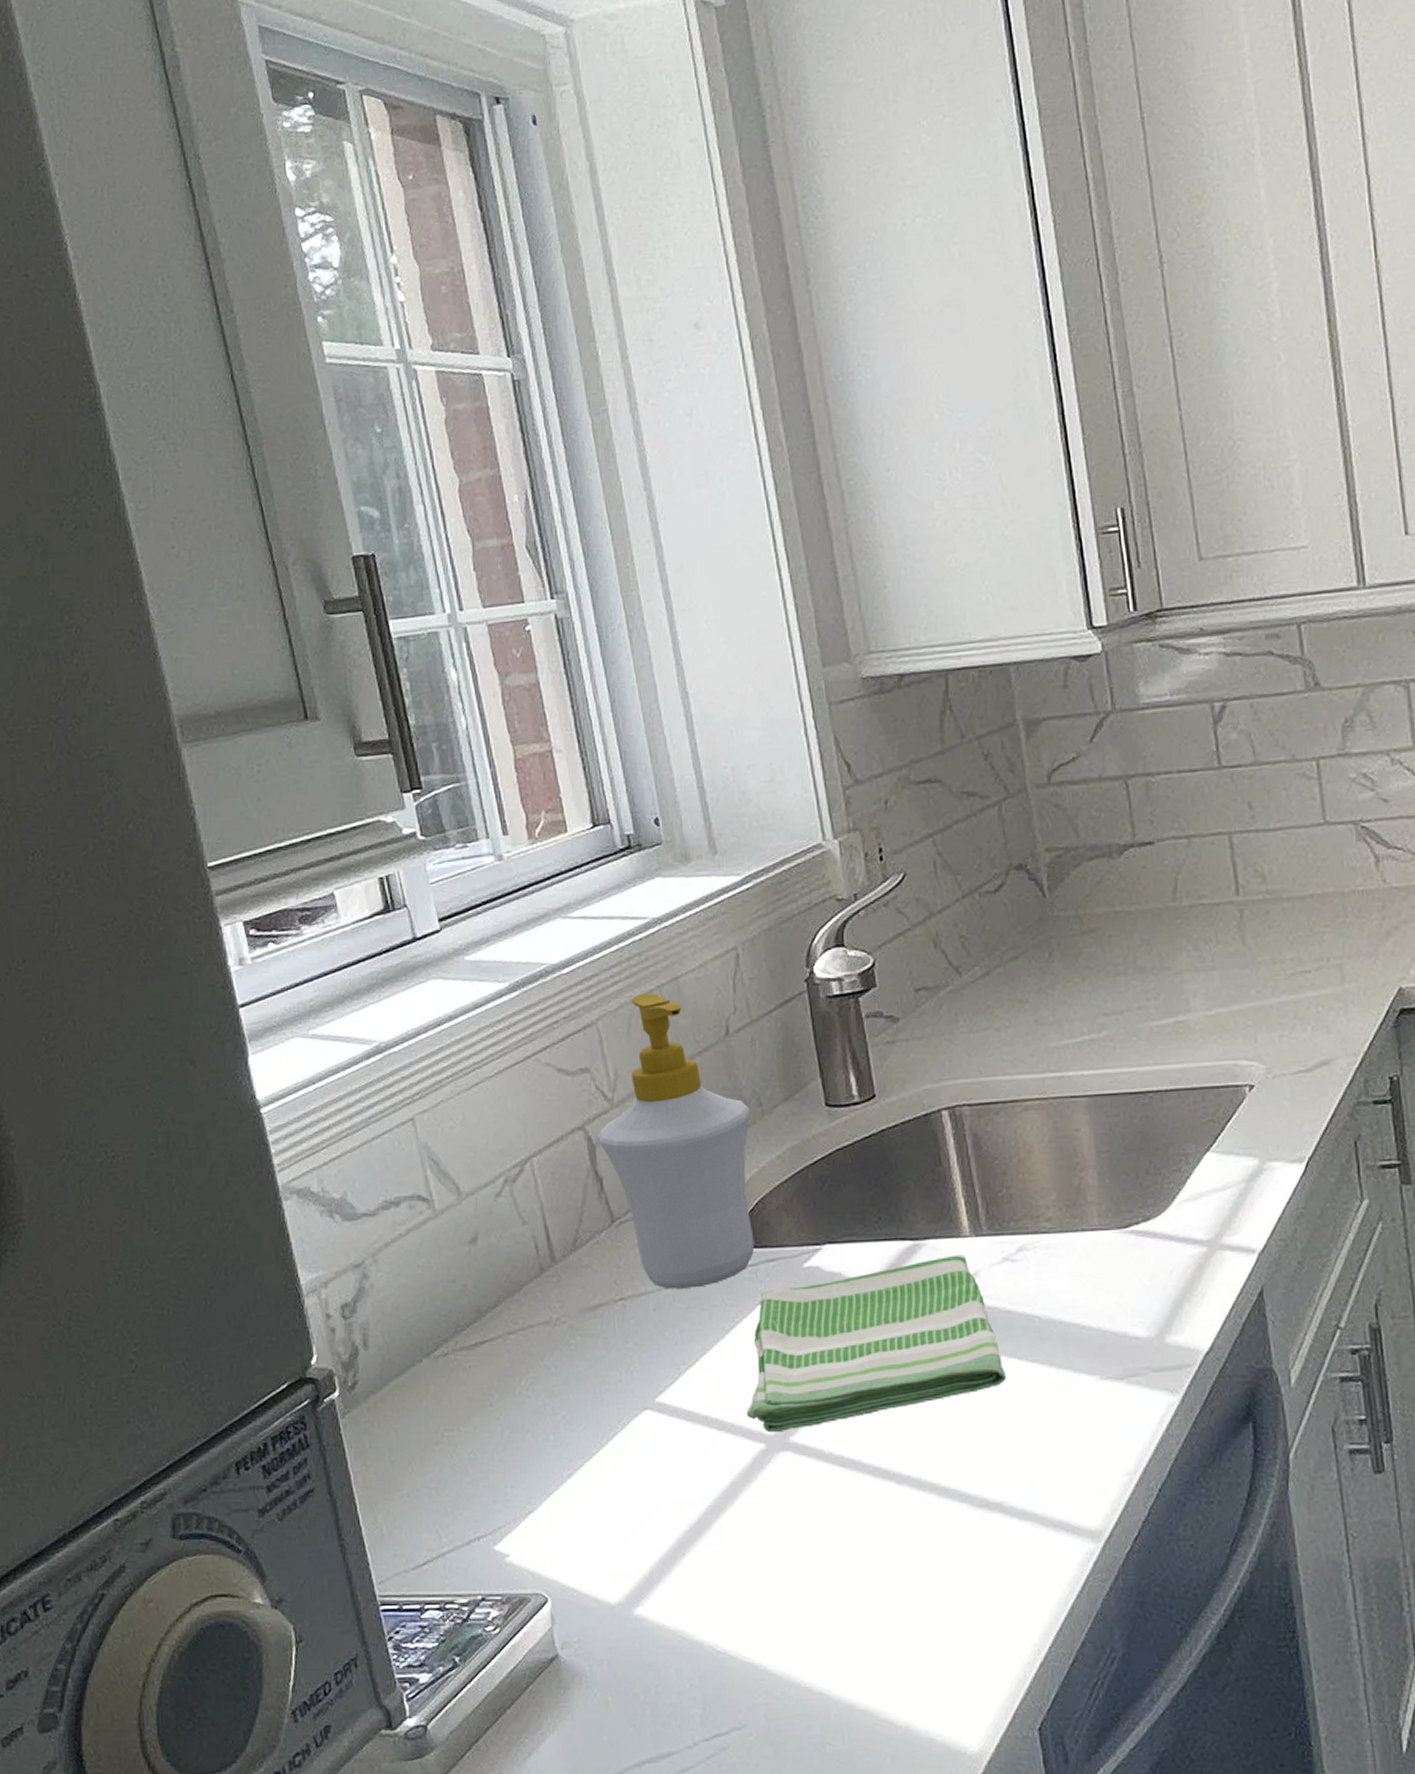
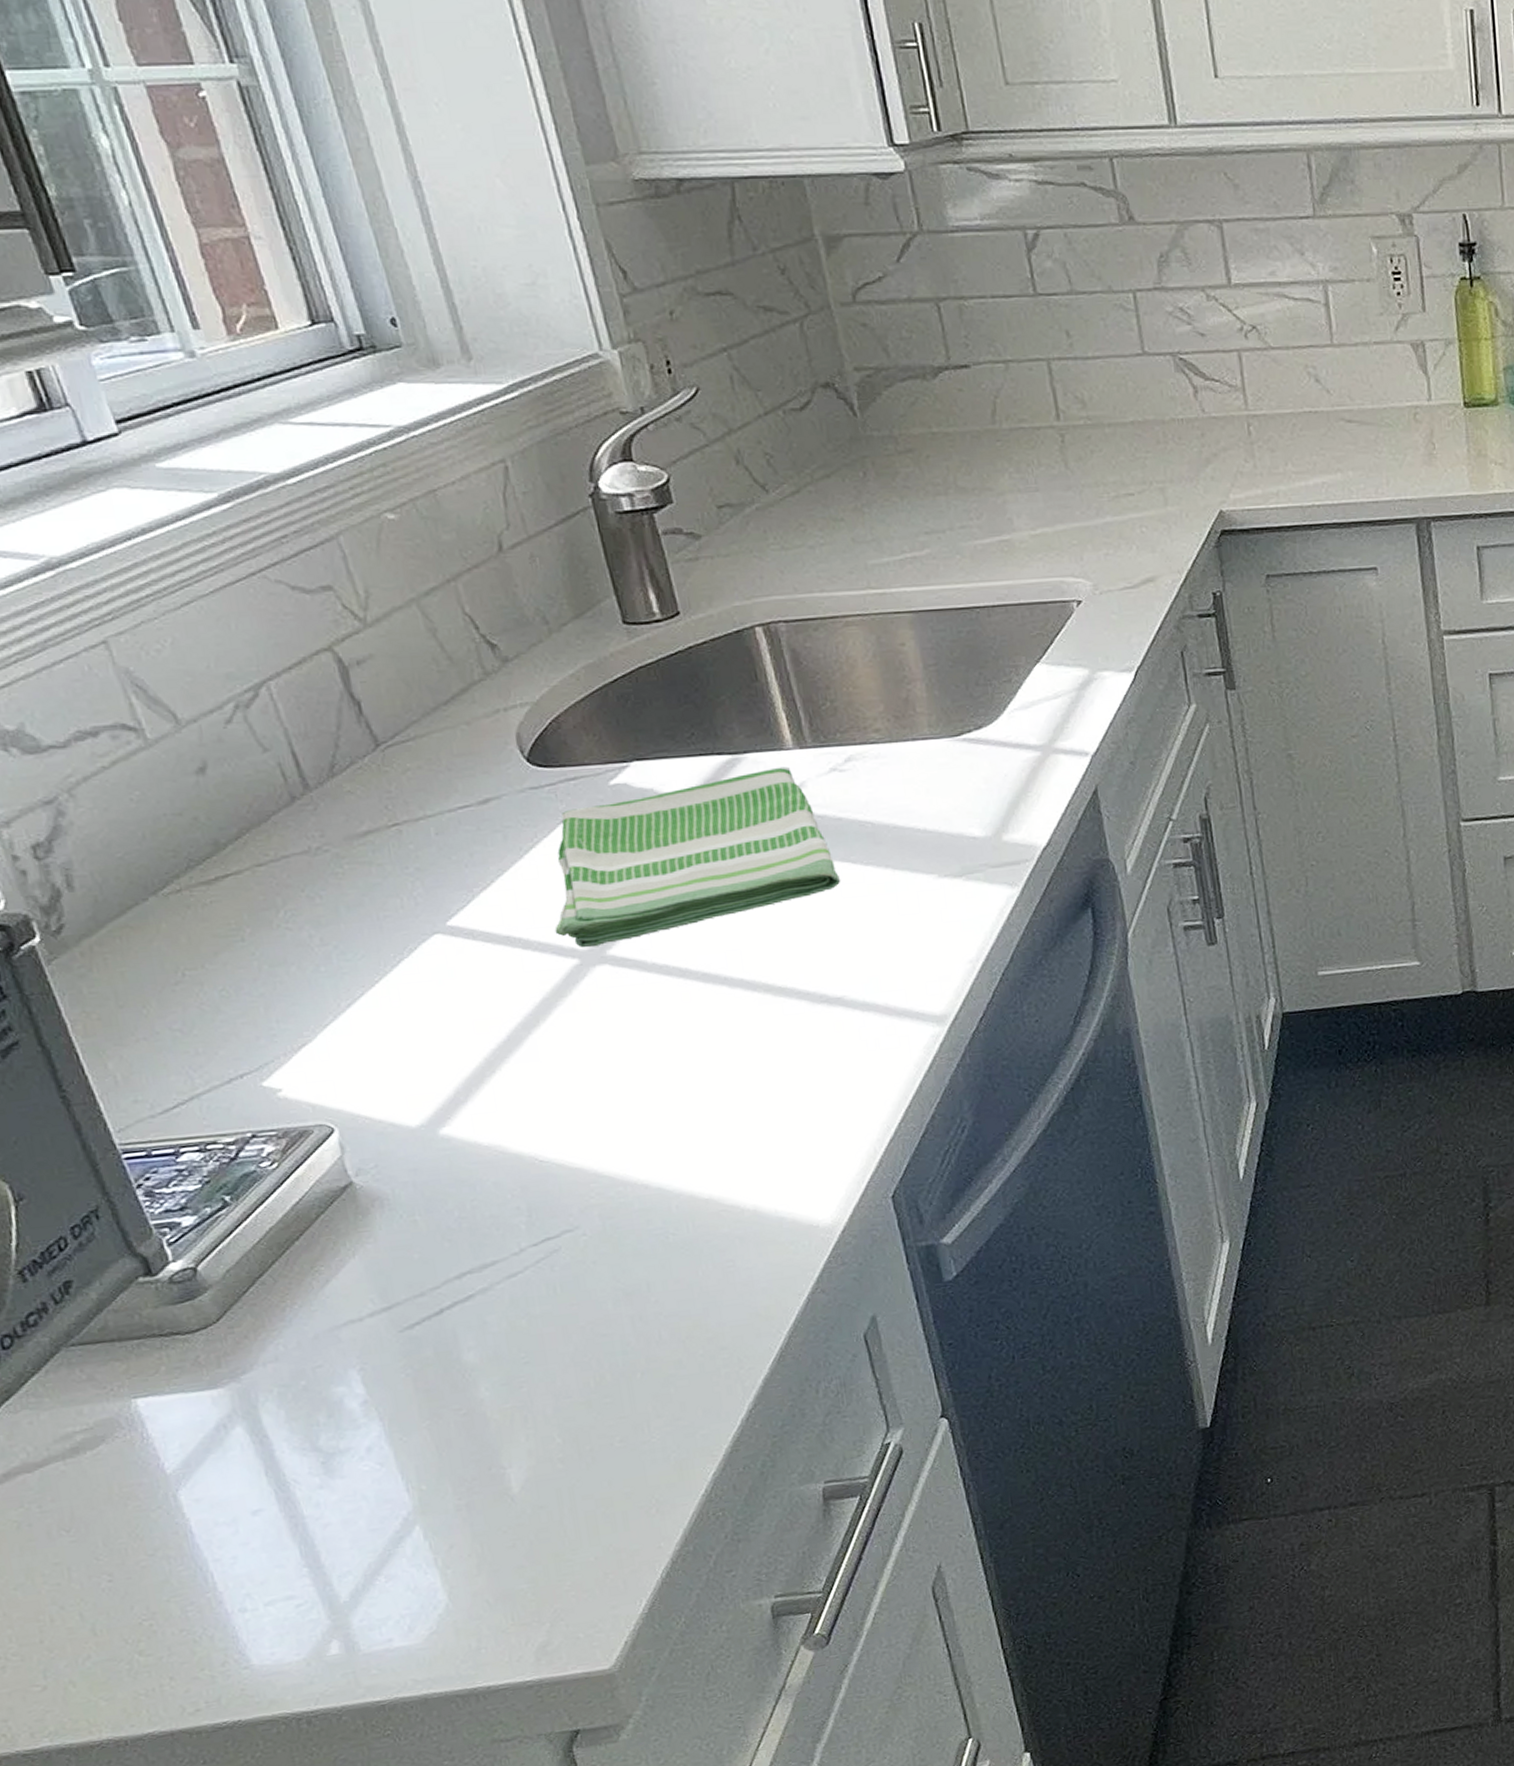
soap bottle: present [597,993,755,1290] -> none [349,506,552,813]

